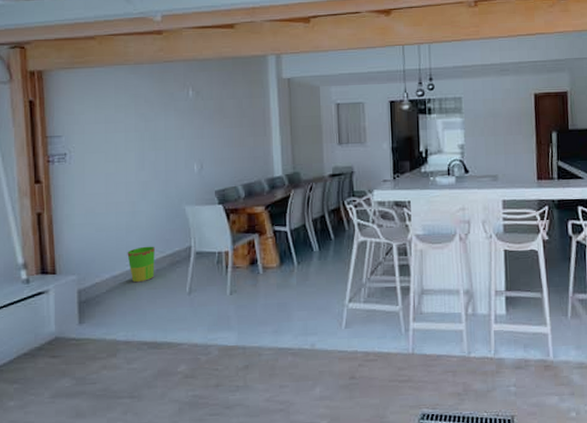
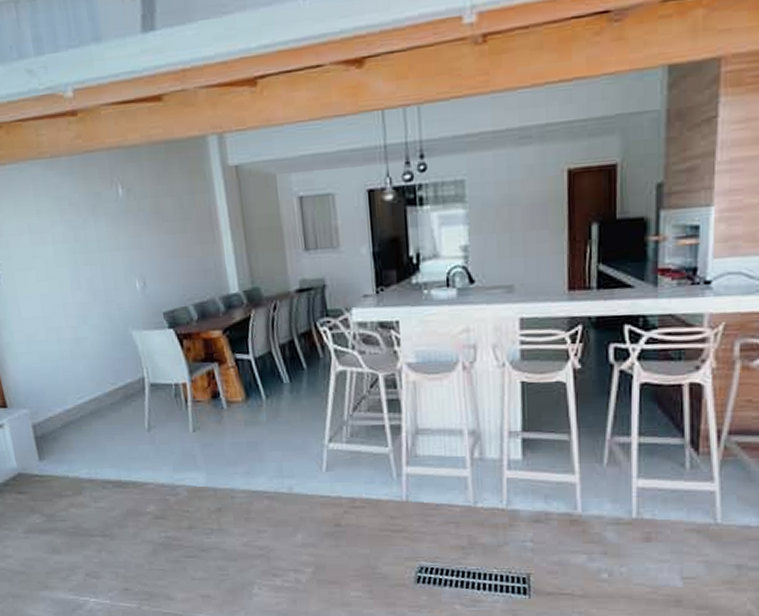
waste bin: present [127,246,155,283] -> none [76,377,109,418]

